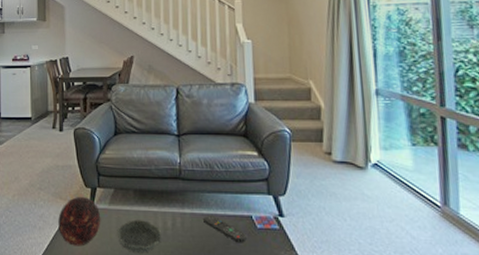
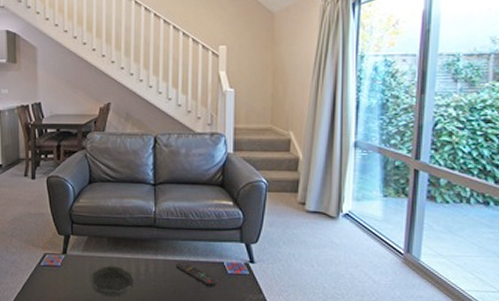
decorative orb: present [58,196,101,246] -> none [31,243,74,291]

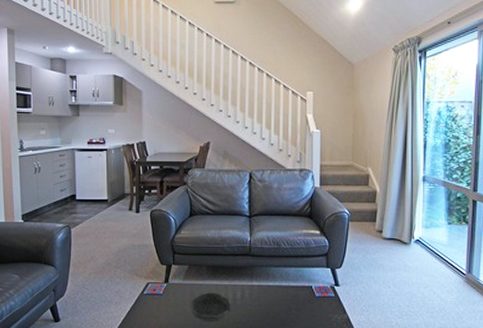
remote control: present [176,261,217,287] -> none [269,286,306,309]

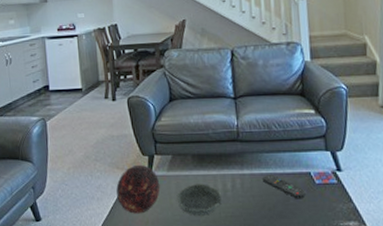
decorative orb: none [134,273,176,318] -> present [116,164,161,214]
remote control: none [269,286,306,309] -> present [263,174,306,199]

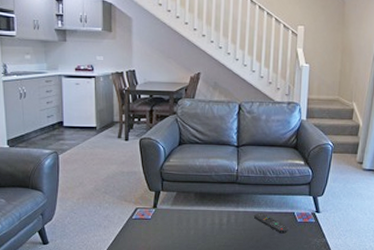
decorative orb: present [116,164,161,214] -> none [123,198,164,241]
bowl: present [176,184,223,216] -> none [178,217,218,244]

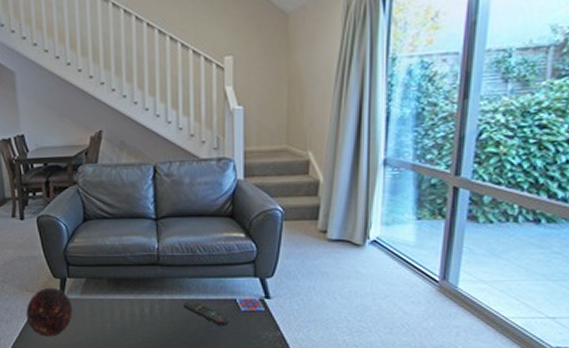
decorative orb: none [123,198,164,241] -> present [26,287,73,337]

